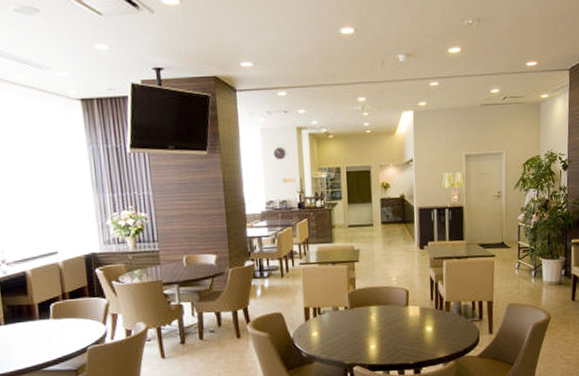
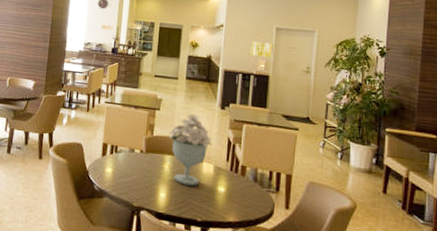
bouquet: none [370,259,414,333] -> present [167,114,212,186]

